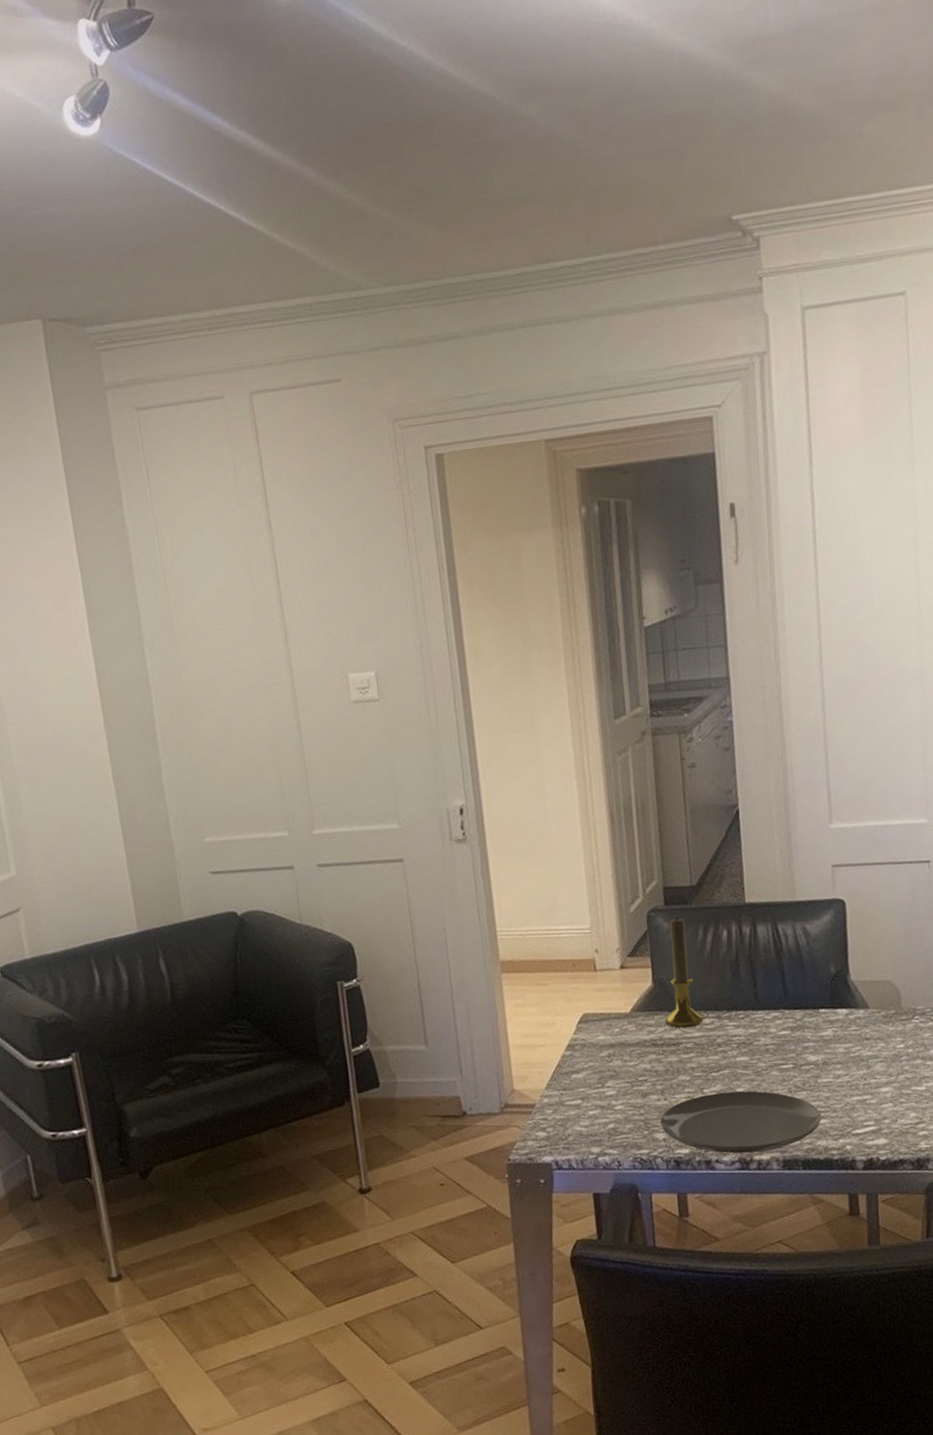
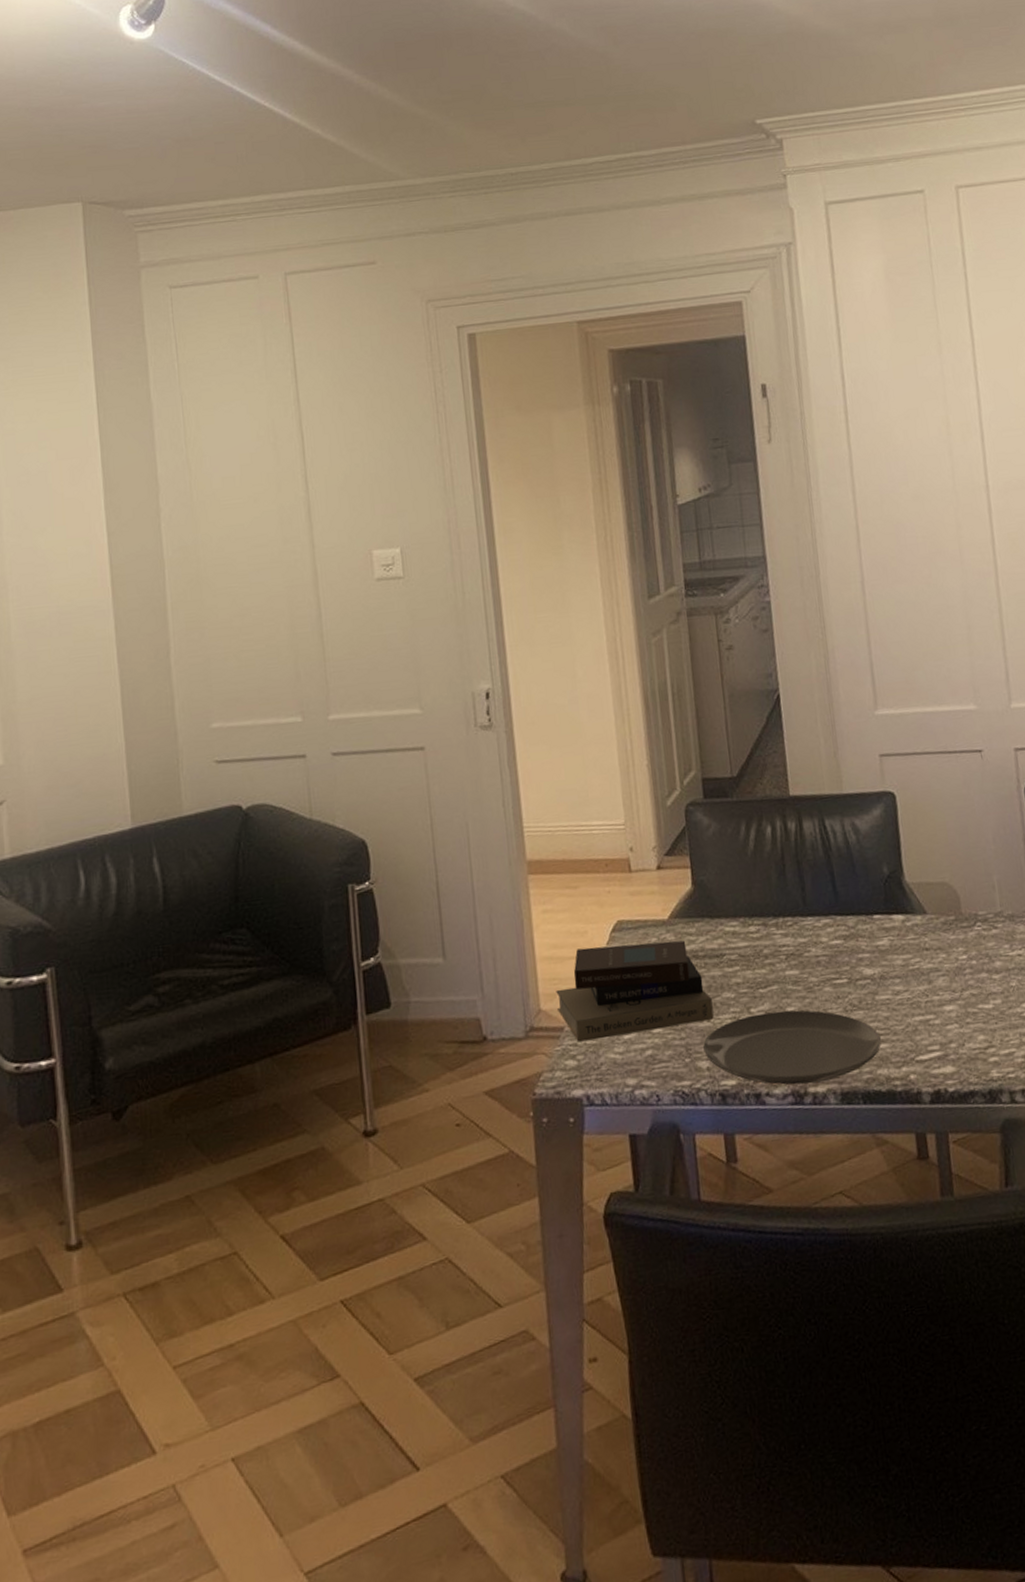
books: none [527,1031,670,1117] -> present [556,940,714,1042]
candle holder: present [665,917,704,1028] -> none [706,811,748,937]

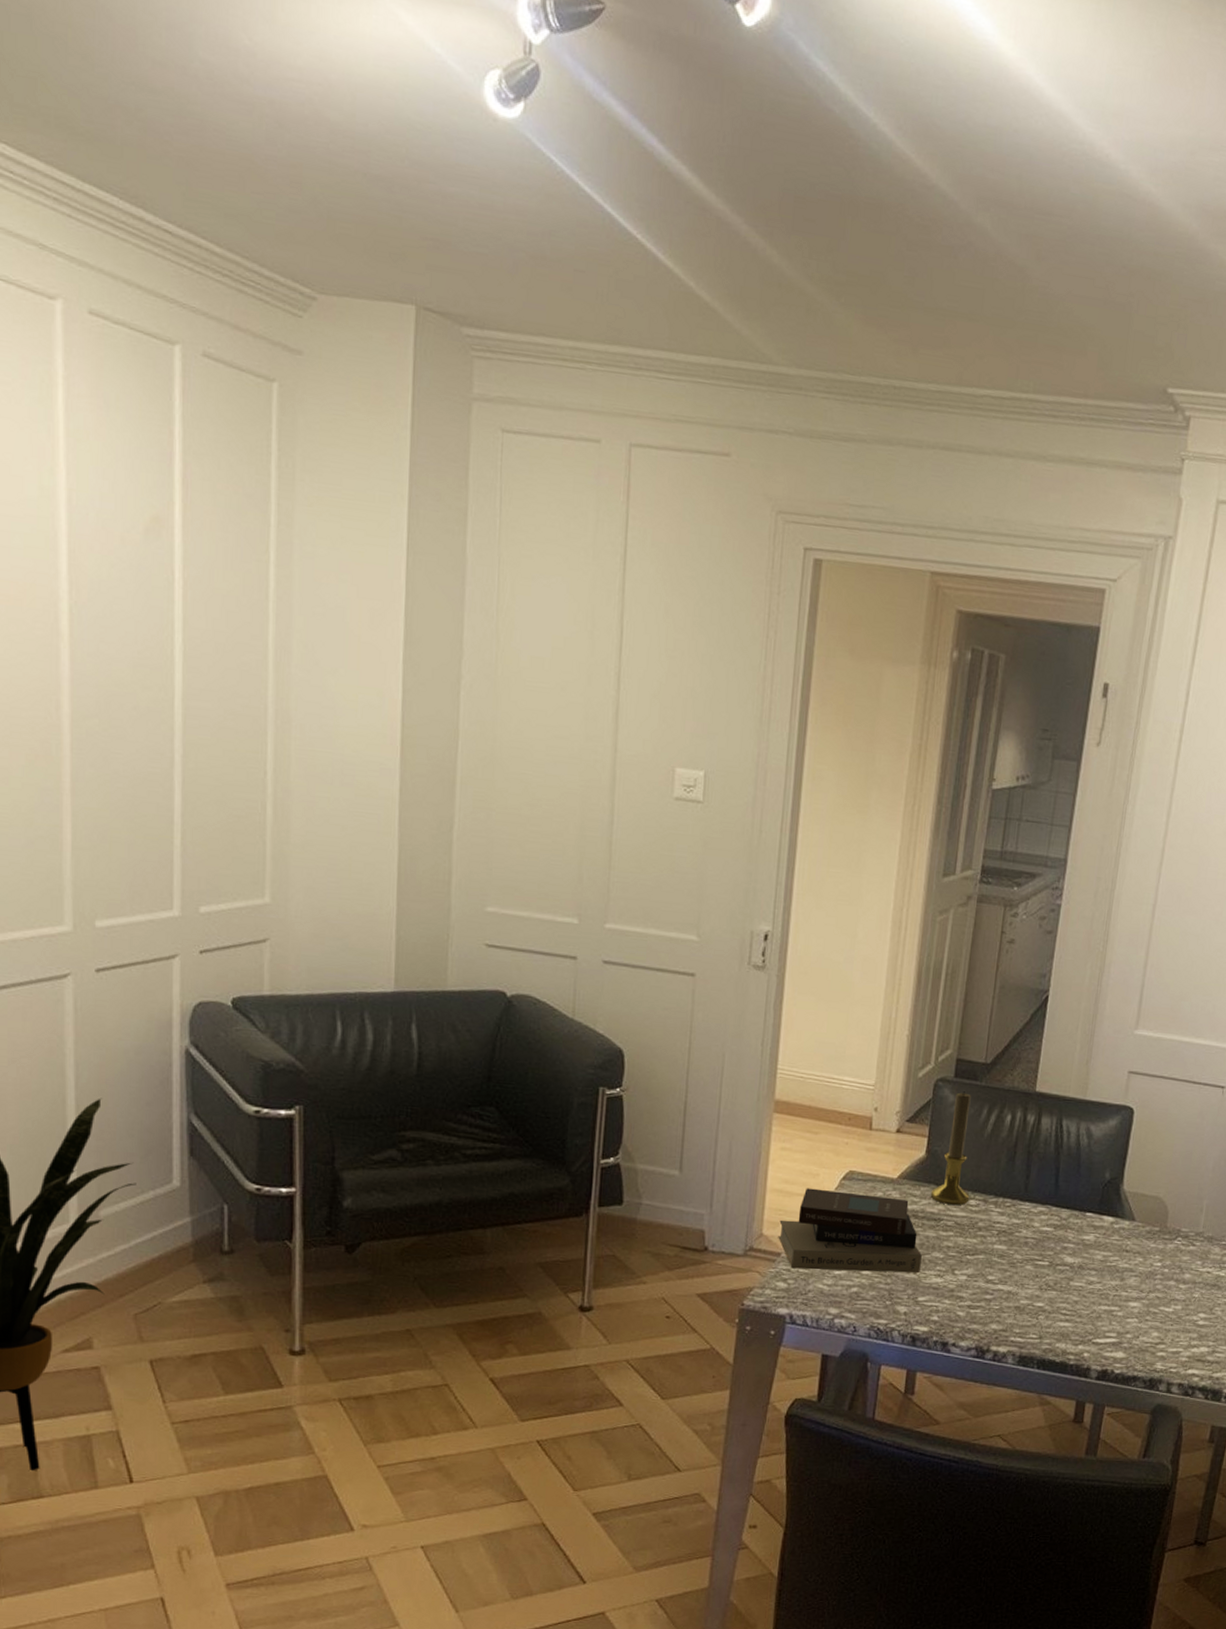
plate: present [703,1010,882,1085] -> none [904,1276,1067,1343]
candle holder: none [706,811,748,937] -> present [930,1091,971,1205]

